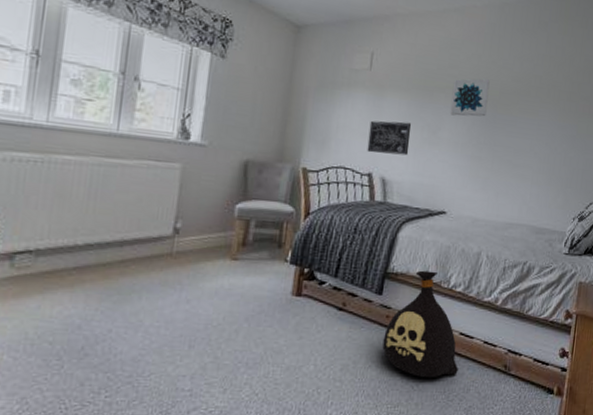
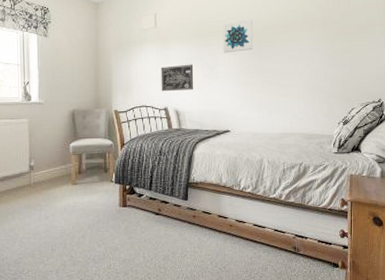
bag: present [382,270,458,378] -> none [193,178,256,262]

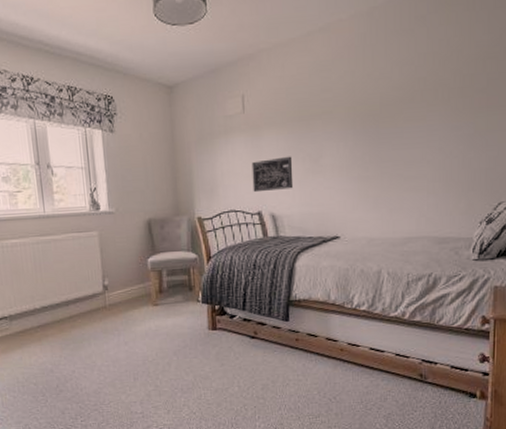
wall art: present [222,20,253,53] -> none [328,95,368,140]

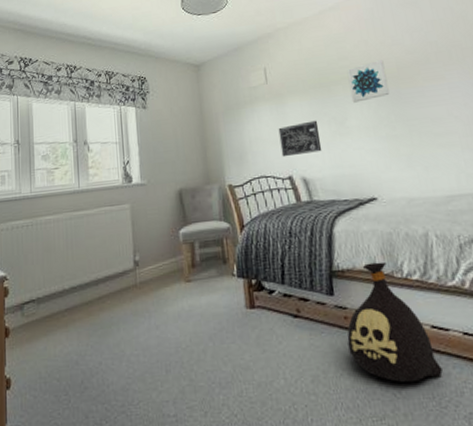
bag: none [296,294,373,391] -> present [347,261,443,383]
wall art: none [328,95,368,140] -> present [346,60,390,103]

